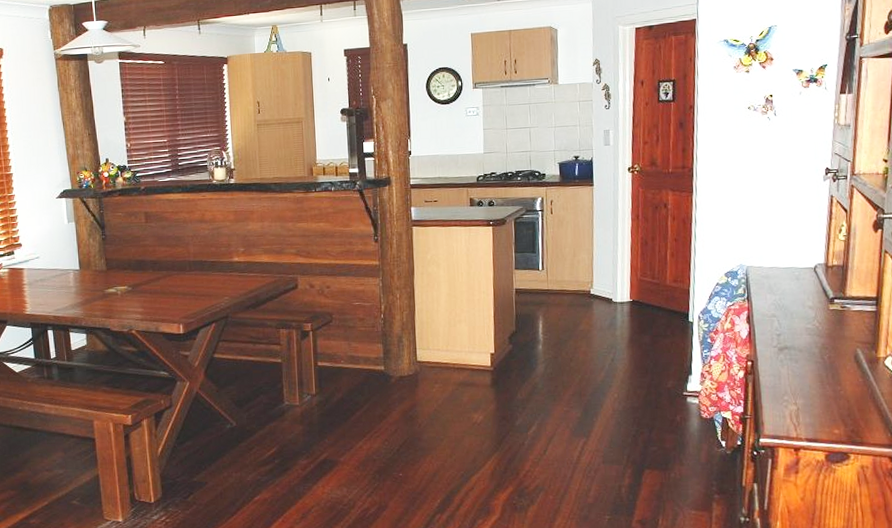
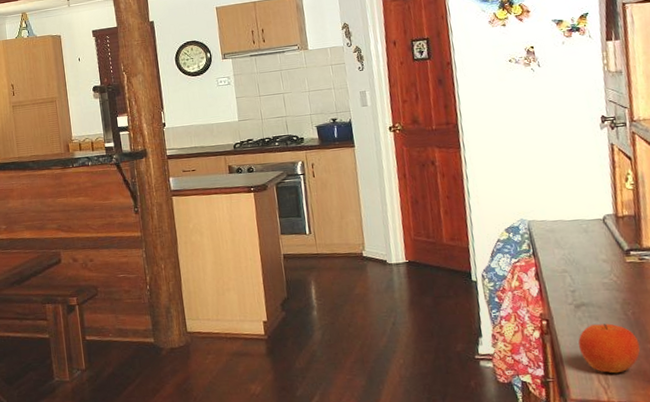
fruit: none [777,366,831,413] -> present [578,323,641,374]

